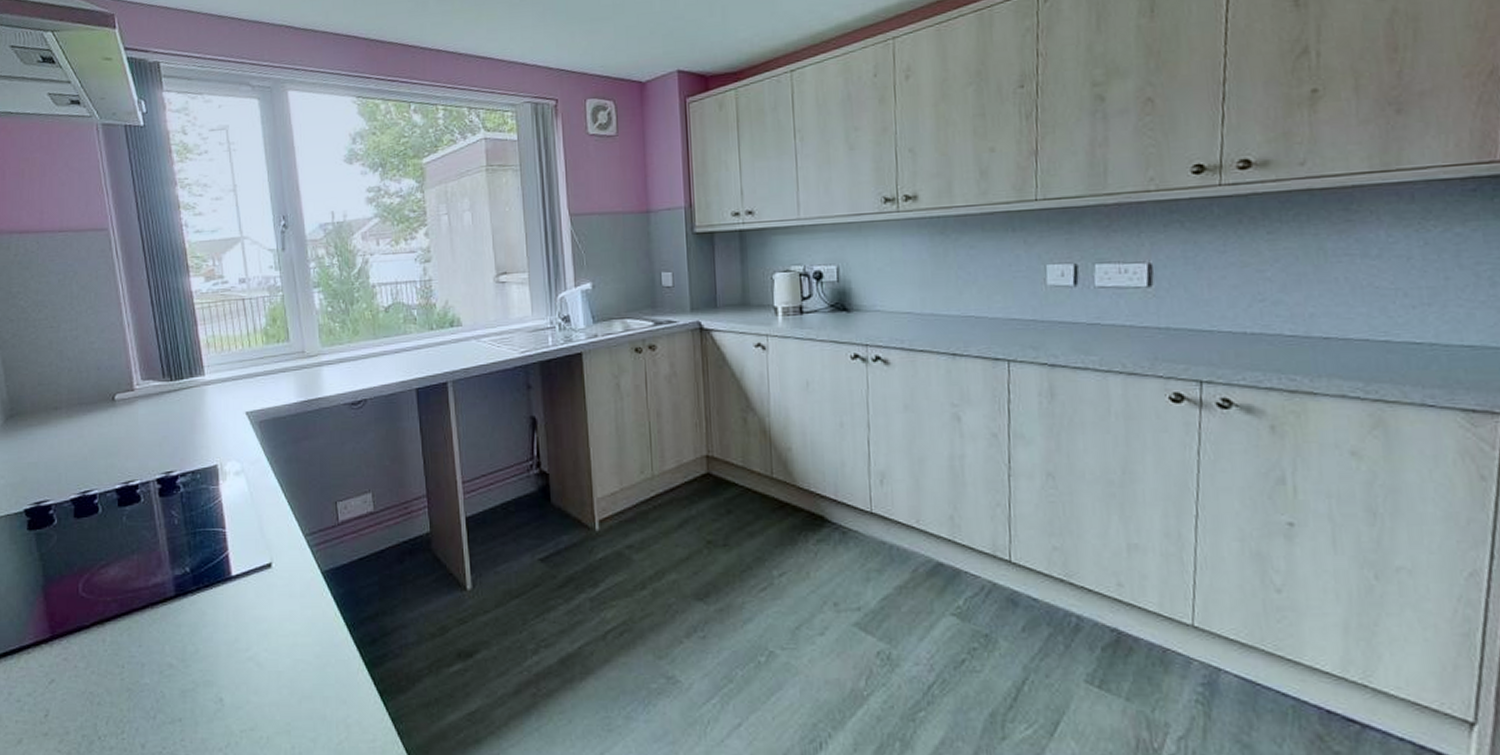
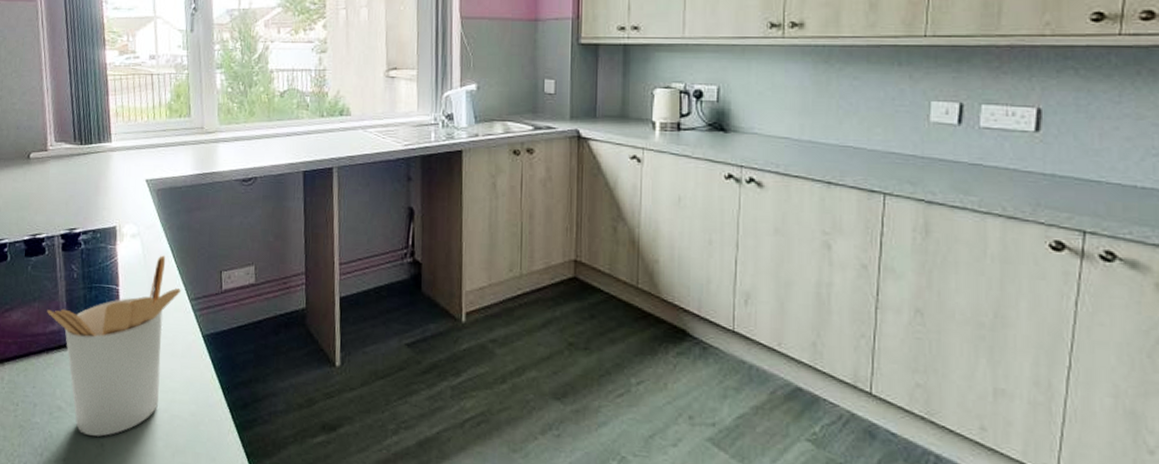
utensil holder: none [148,491,295,691] -> present [47,255,181,437]

